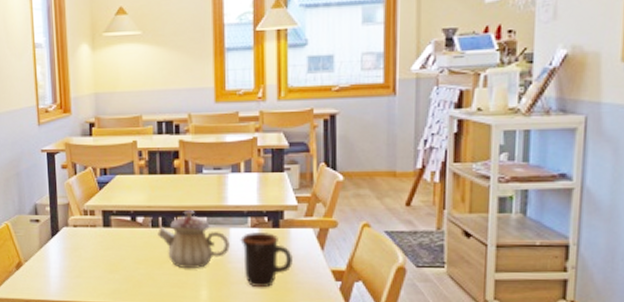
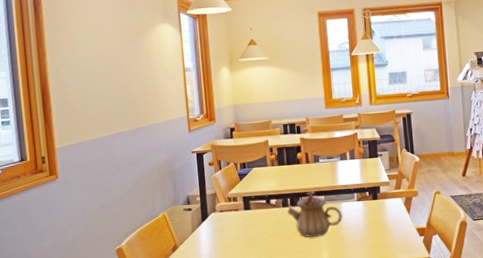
mug: present [240,231,292,288] -> none [350,203,389,248]

